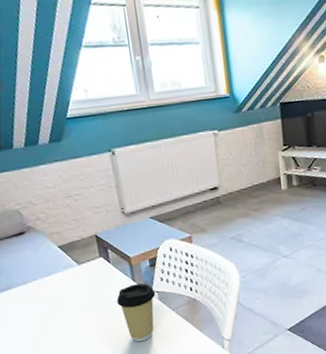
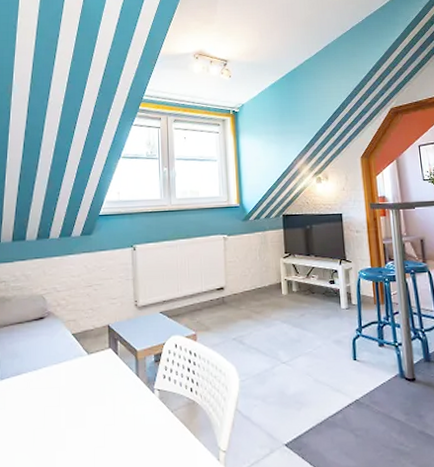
coffee cup: present [117,283,156,342] -> none [119,379,157,445]

